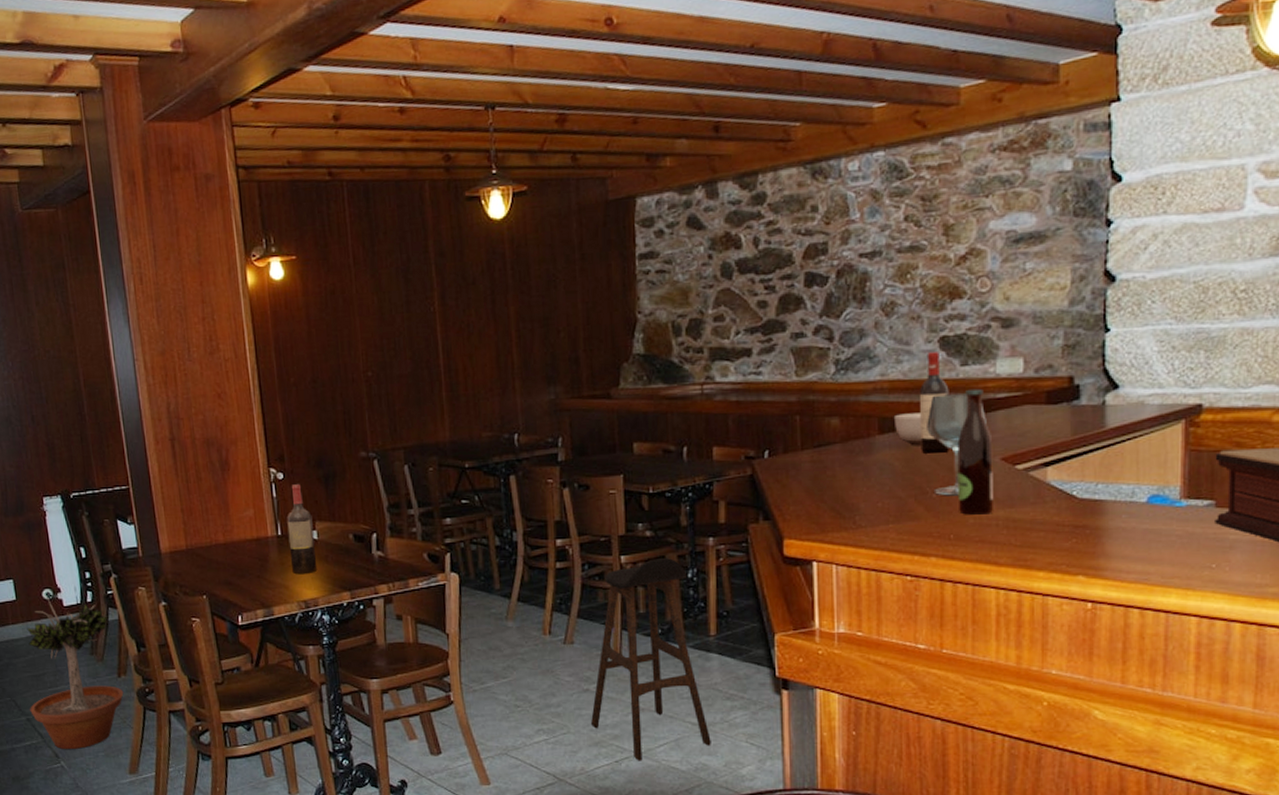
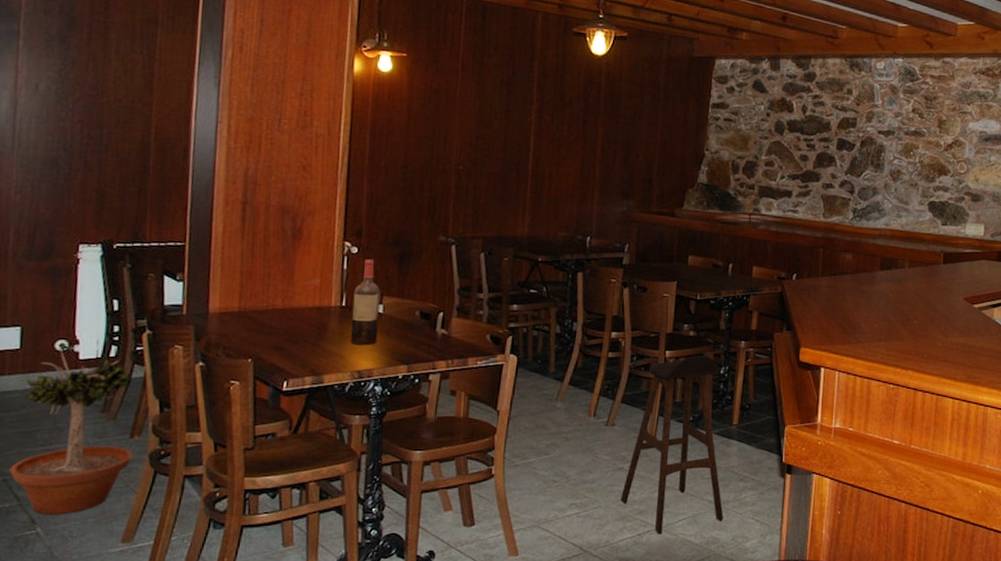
bowl: present [893,413,922,447] -> none [891,256,912,283]
wine bottle: present [920,352,949,455] -> none [908,212,933,291]
wine glass: present [927,394,987,496] -> none [914,245,956,324]
bottle: present [957,388,994,515] -> none [931,243,959,340]

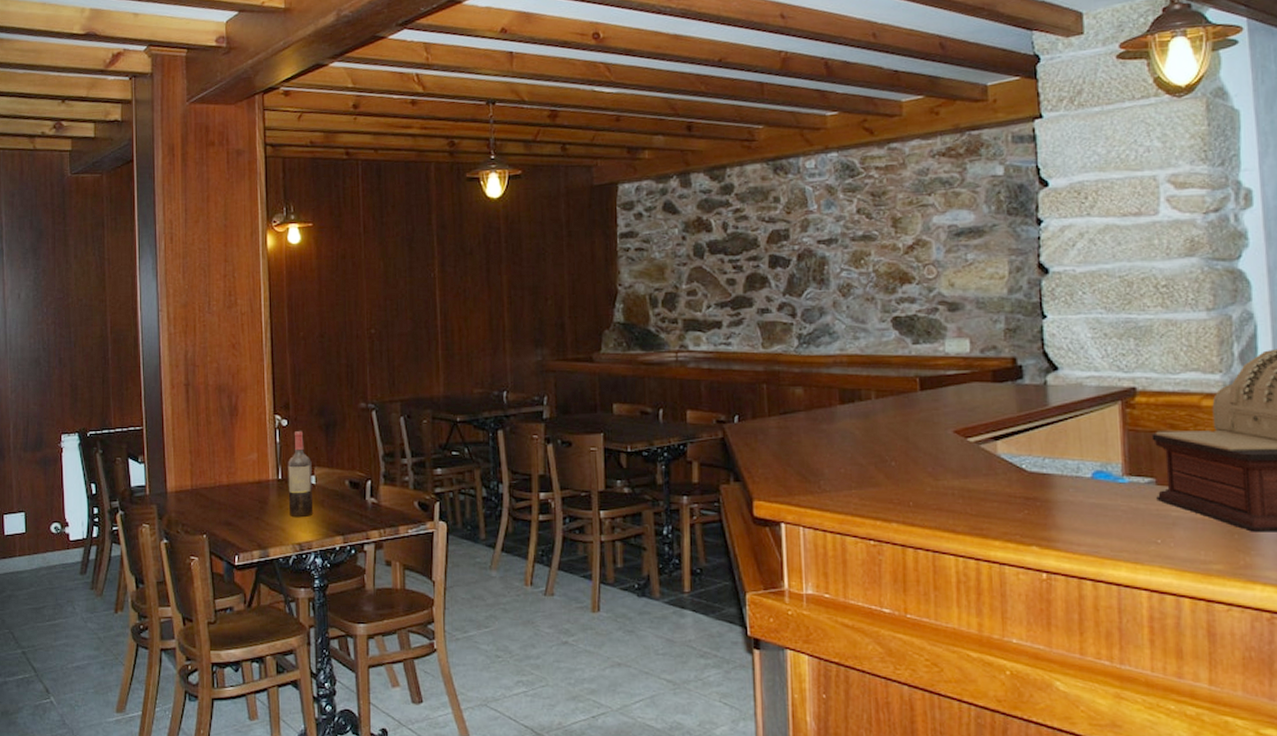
potted tree: present [9,348,134,514] -> none [26,530,119,684]
bar stool: present [621,355,723,535] -> none [569,515,686,717]

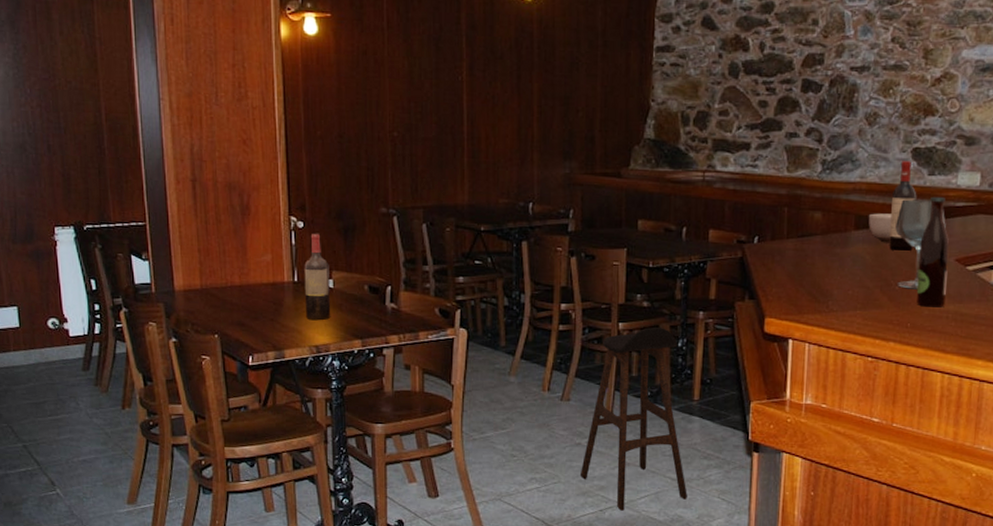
bar stool: none [569,515,686,717] -> present [581,327,687,511]
bowl: none [852,386,880,417] -> present [868,213,893,243]
wine bottle: none [876,331,906,425] -> present [889,161,917,252]
wine glass: none [883,370,939,465] -> present [895,199,946,289]
bottle: none [912,365,949,484] -> present [916,196,950,307]

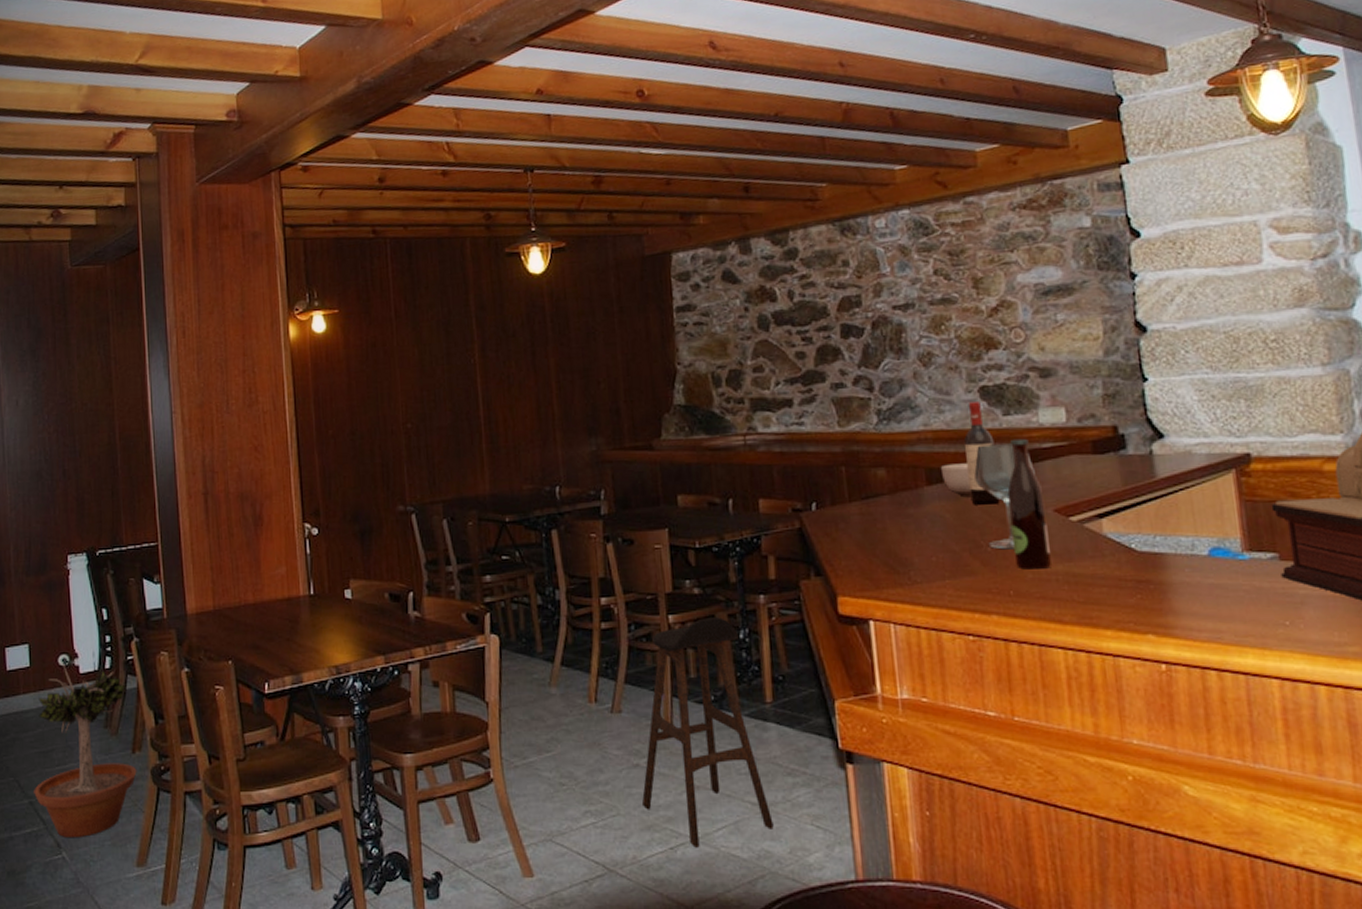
potted tree: none [27,326,127,477] -> present [34,663,137,837]
wine bottle: present [304,233,331,321] -> none [320,539,351,637]

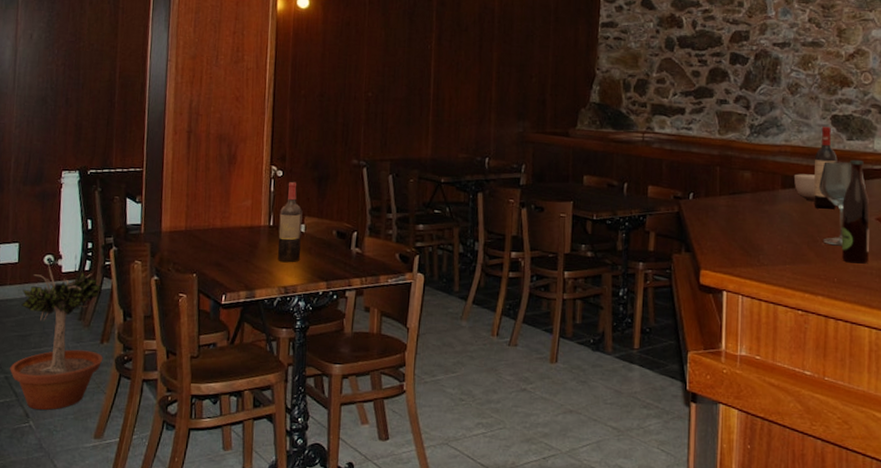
wine bottle: none [320,539,351,637] -> present [277,181,303,263]
bar stool: present [642,617,774,848] -> none [525,276,628,459]

